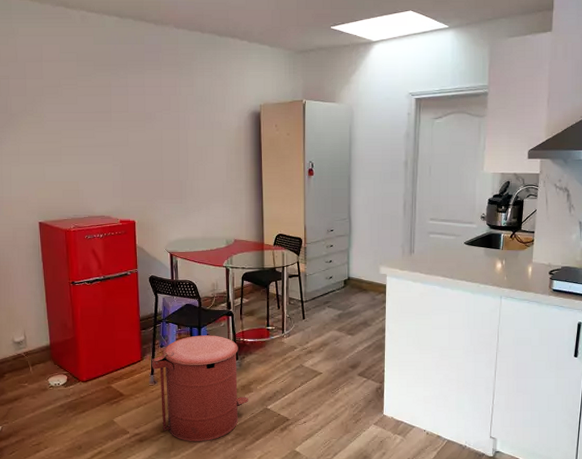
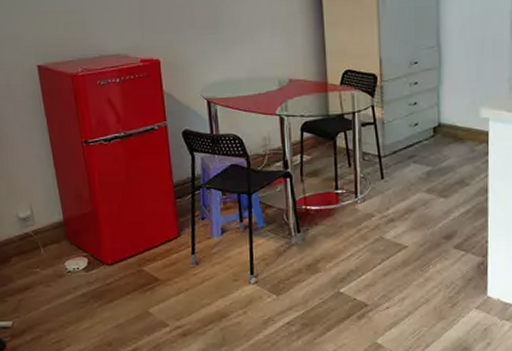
trash can: present [151,335,249,442] -> none [191,202,316,335]

